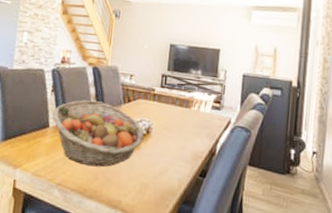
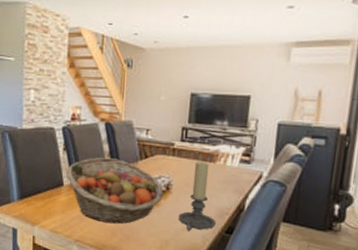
candle holder: none [157,106,191,174] -> present [178,161,216,231]

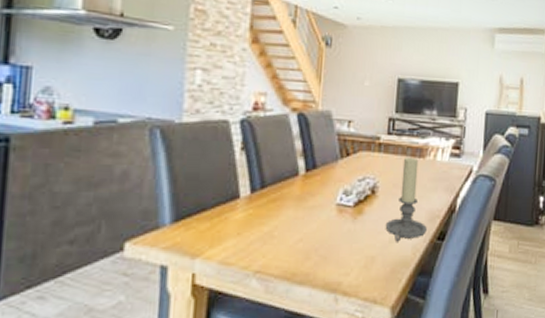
fruit basket: present [65,157,164,224] -> none [243,158,368,243]

